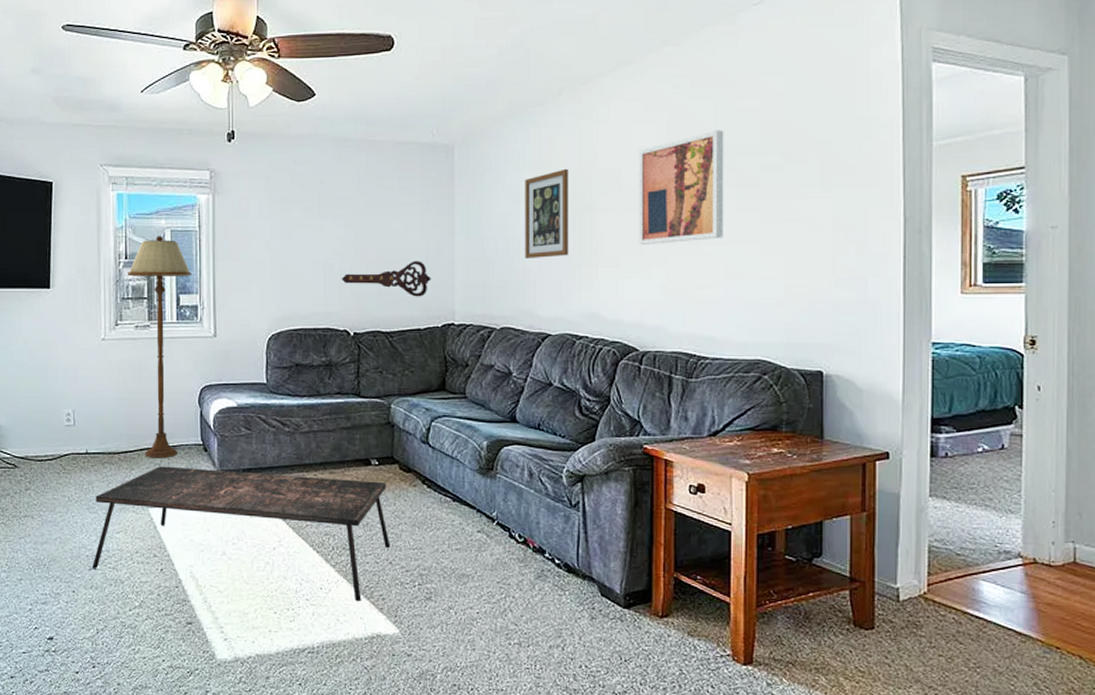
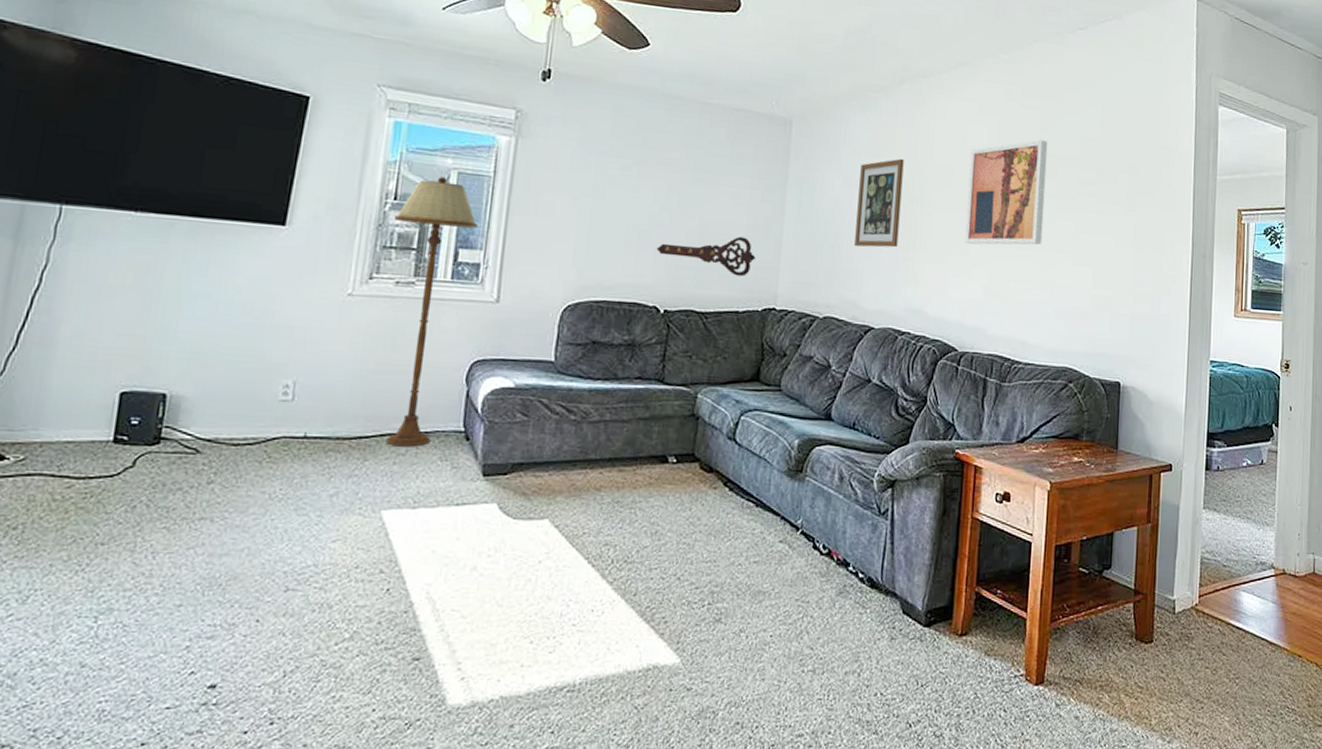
coffee table: present [91,466,391,601] -> none [289,457,683,625]

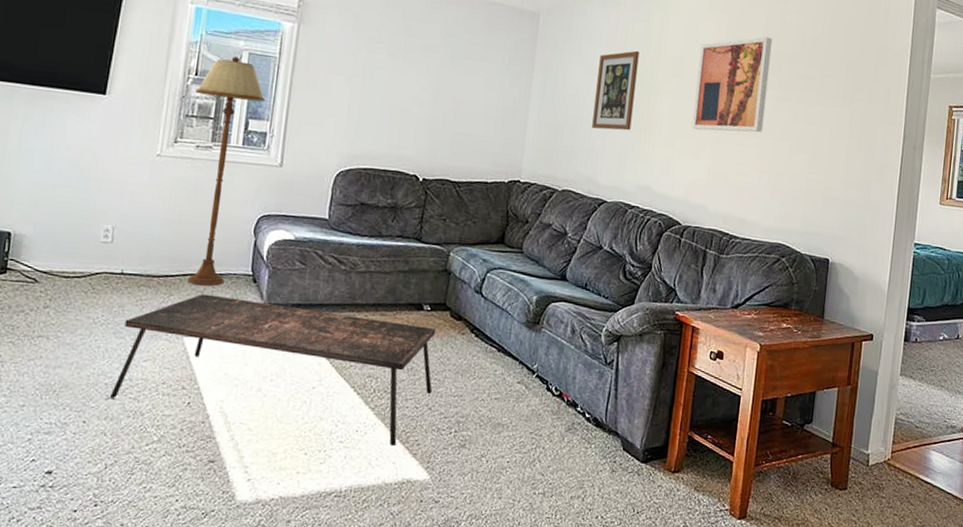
coffee table: none [289,457,683,625] -> present [109,294,436,445]
decorative plate: present [656,236,756,277] -> none [417,116,504,152]

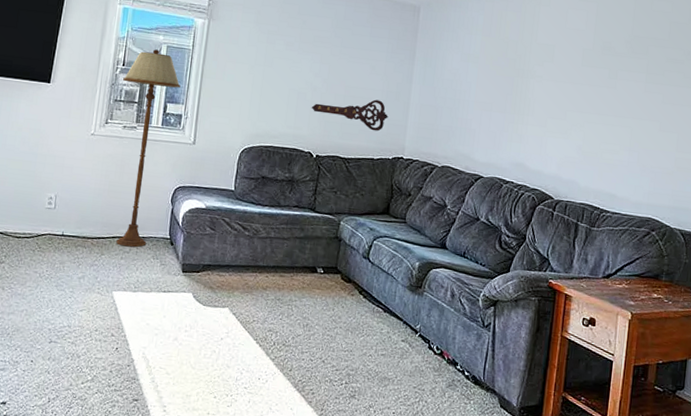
coffee table: present [109,294,436,445] -> none [52,254,328,393]
decorative plate: none [417,116,504,152] -> present [311,99,388,131]
wall art: present [592,50,639,131] -> none [469,38,513,112]
wall art: present [691,36,773,133] -> none [562,23,640,113]

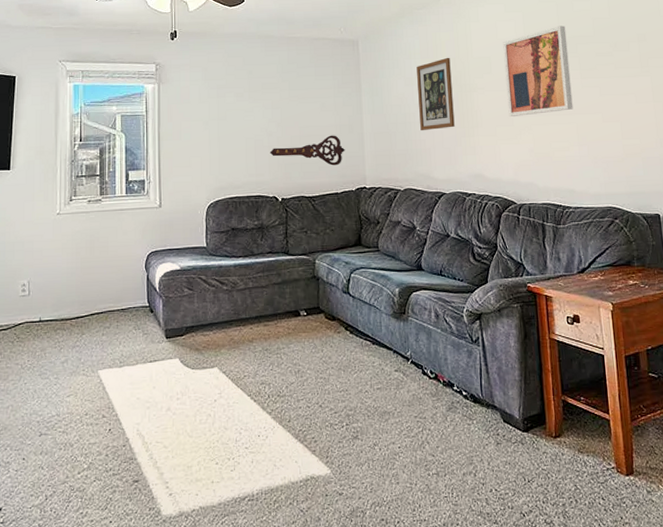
floor lamp: present [116,49,181,248] -> none [82,120,139,322]
wall art: none [469,38,513,112] -> present [416,57,455,131]
wall art: none [562,23,640,113] -> present [503,26,573,117]

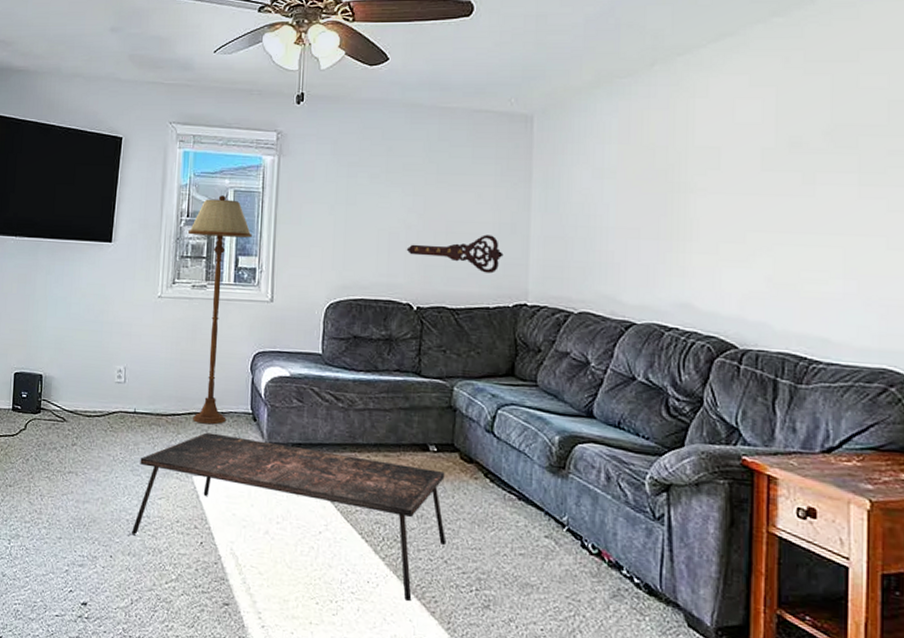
coffee table: none [42,328,320,445] -> present [131,432,447,601]
floor lamp: none [82,120,139,322] -> present [188,195,252,425]
wall art: present [416,57,455,131] -> none [609,144,660,240]
wall art: present [503,26,573,117] -> none [739,108,843,231]

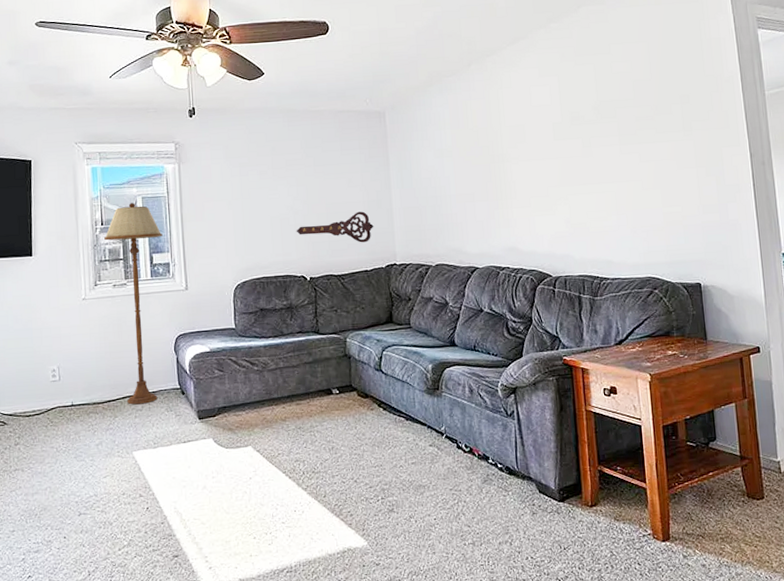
coffee table: present [131,432,447,601] -> none [81,408,355,519]

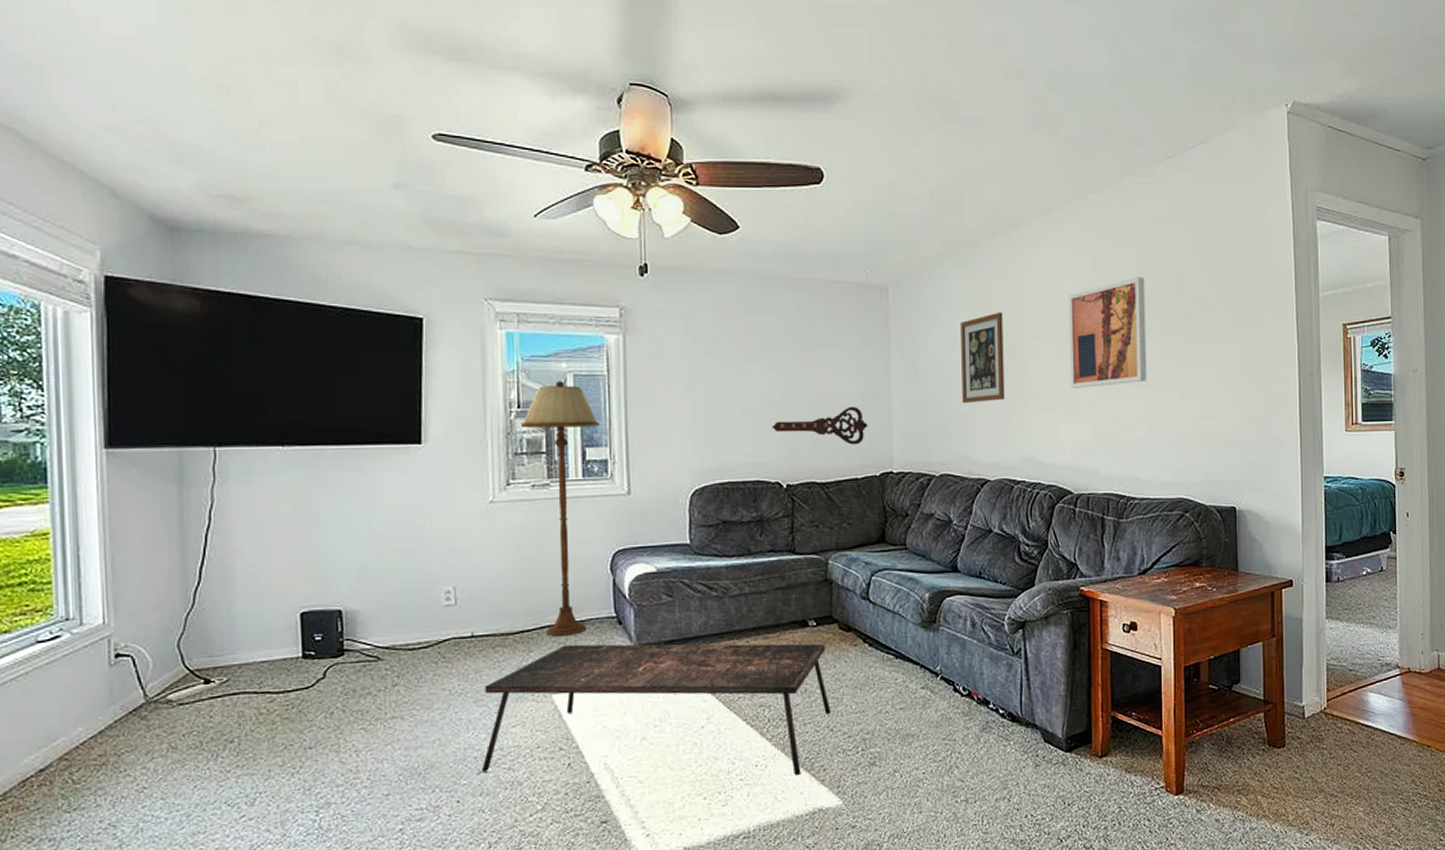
coffee table: none [81,408,355,519] -> present [481,643,831,775]
wall art: none [446,126,488,205] -> present [960,311,1005,404]
wall art: none [537,89,612,187] -> present [1068,277,1147,388]

